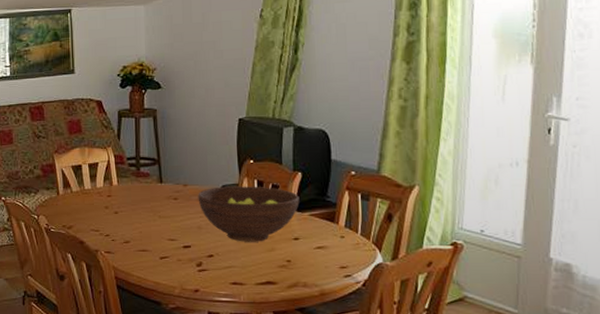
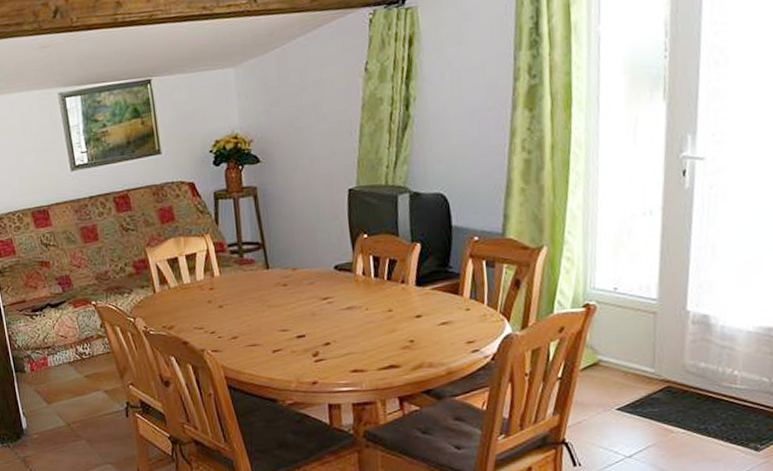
fruit bowl: present [198,186,300,242] -> none [309,262,420,326]

